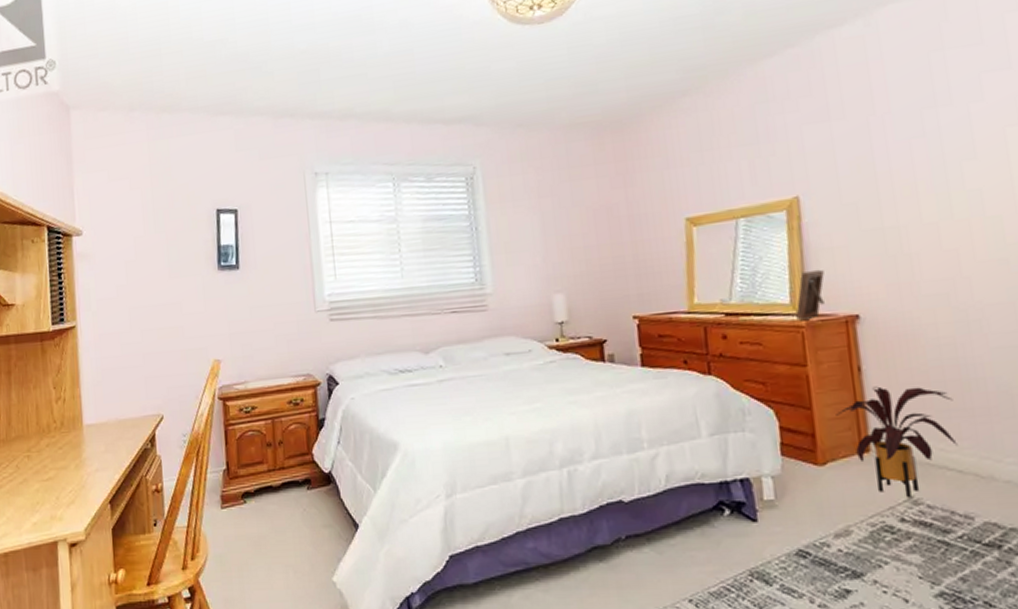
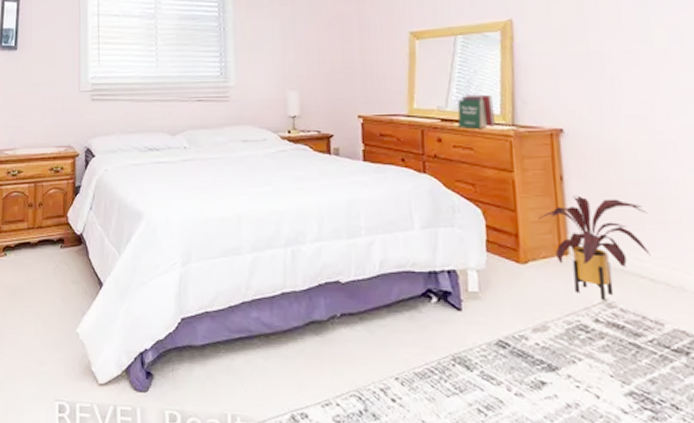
books: none [743,282,785,323] -> present [457,94,495,130]
picture frame: present [796,269,825,321] -> none [505,85,533,131]

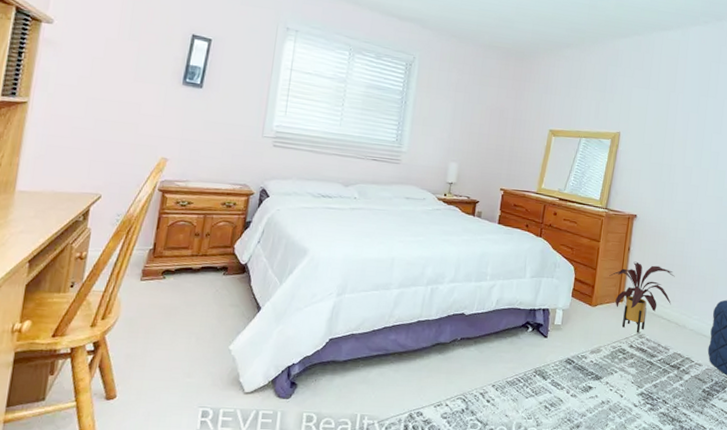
books: present [457,94,495,130] -> none [570,182,597,210]

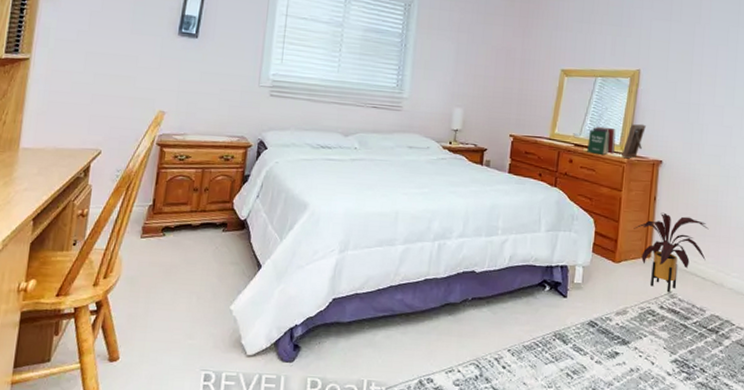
books: none [570,182,597,210] -> present [587,126,616,156]
picture frame: none [601,181,623,213] -> present [621,123,646,159]

